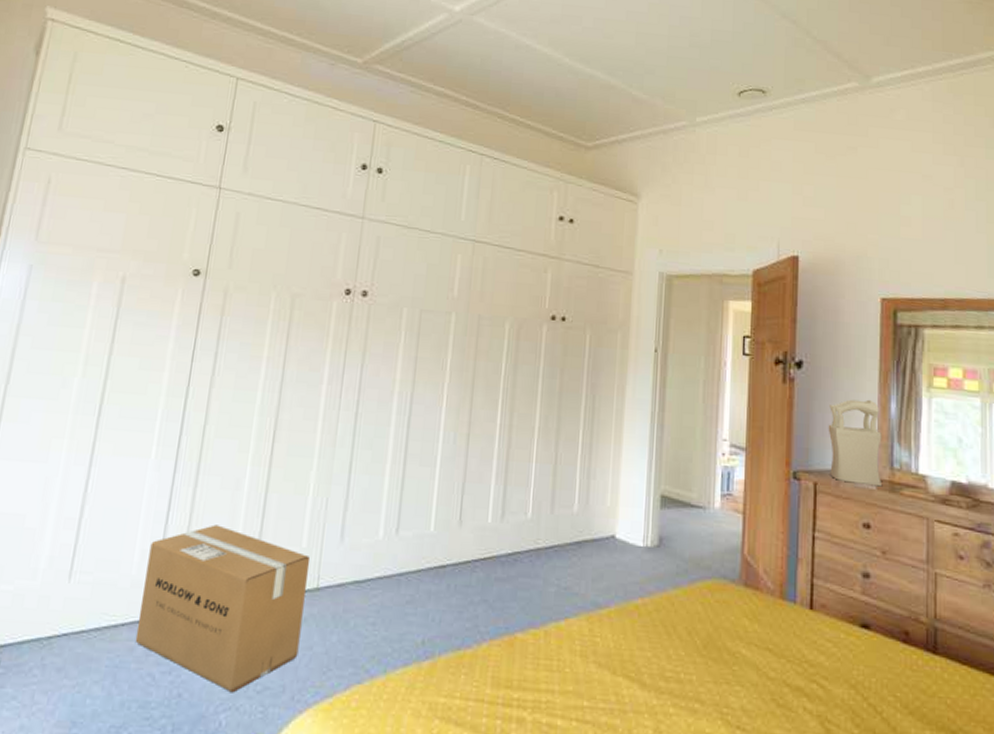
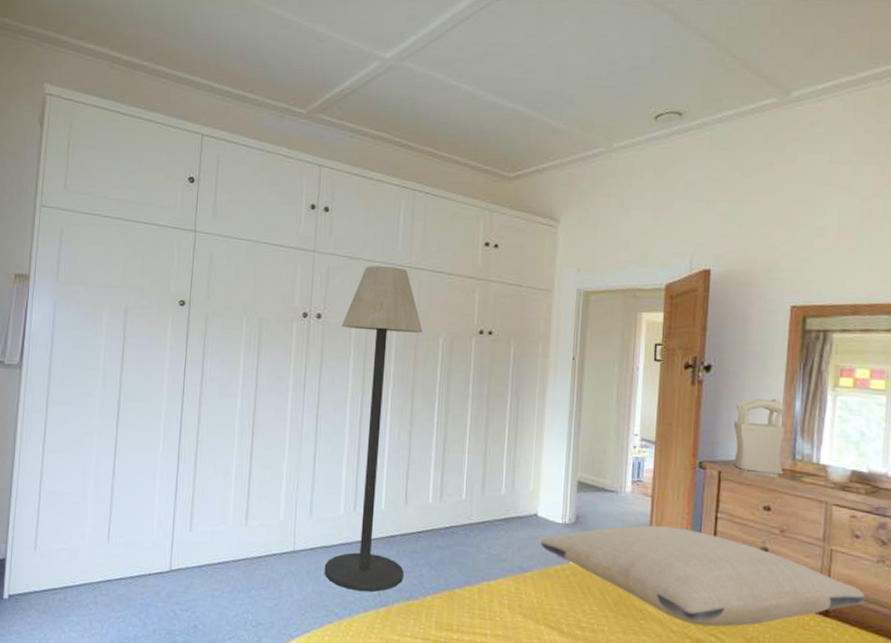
box: present [135,524,311,693] -> none [160,502,287,627]
floor lamp: none [354,237,486,640] -> present [324,266,423,592]
pillow: none [619,547,974,672] -> present [541,525,866,627]

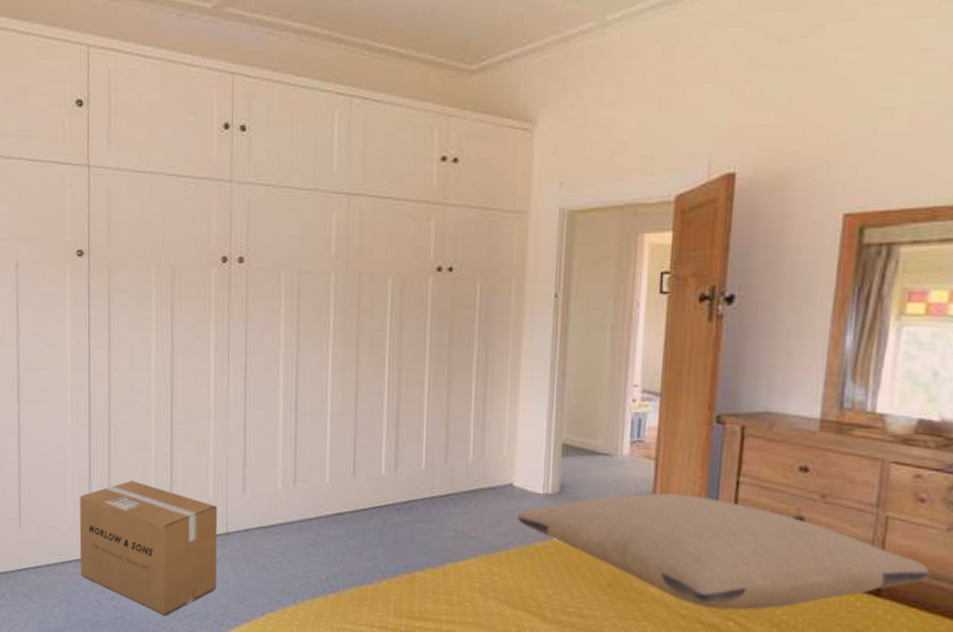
box: none [160,502,287,627] -> present [79,480,218,617]
floor lamp: present [324,266,423,592] -> none [263,195,367,577]
shopping bag: present [733,398,785,475] -> none [762,333,831,428]

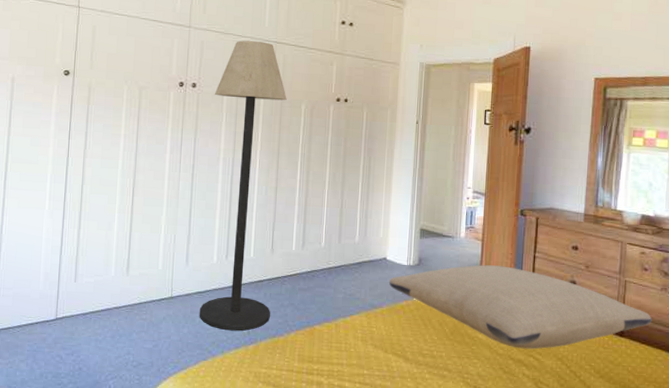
box: present [79,480,218,617] -> none [46,255,165,367]
floor lamp: none [263,195,367,577] -> present [199,40,287,331]

